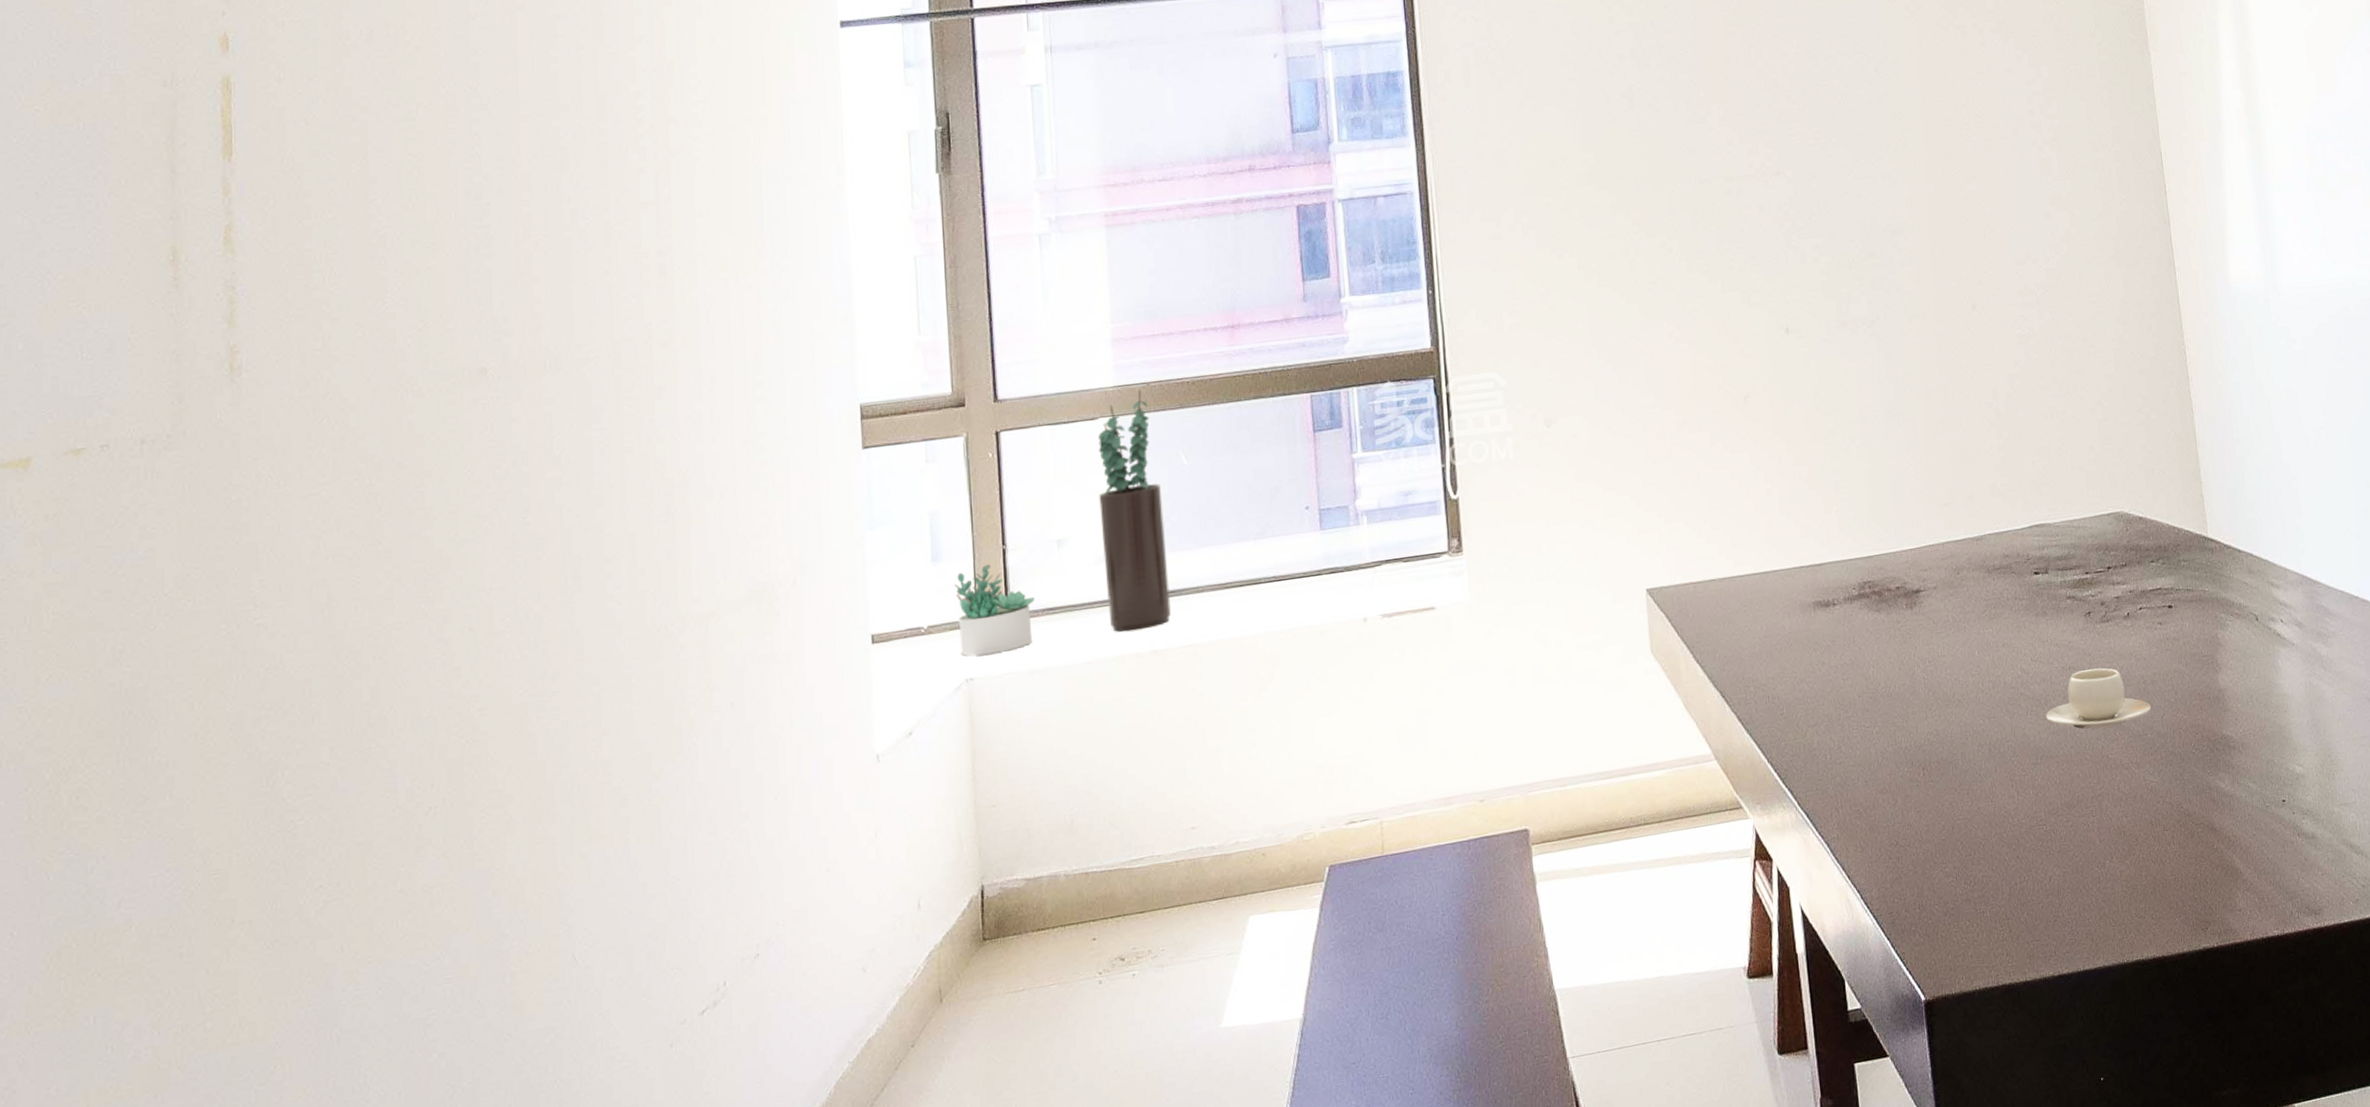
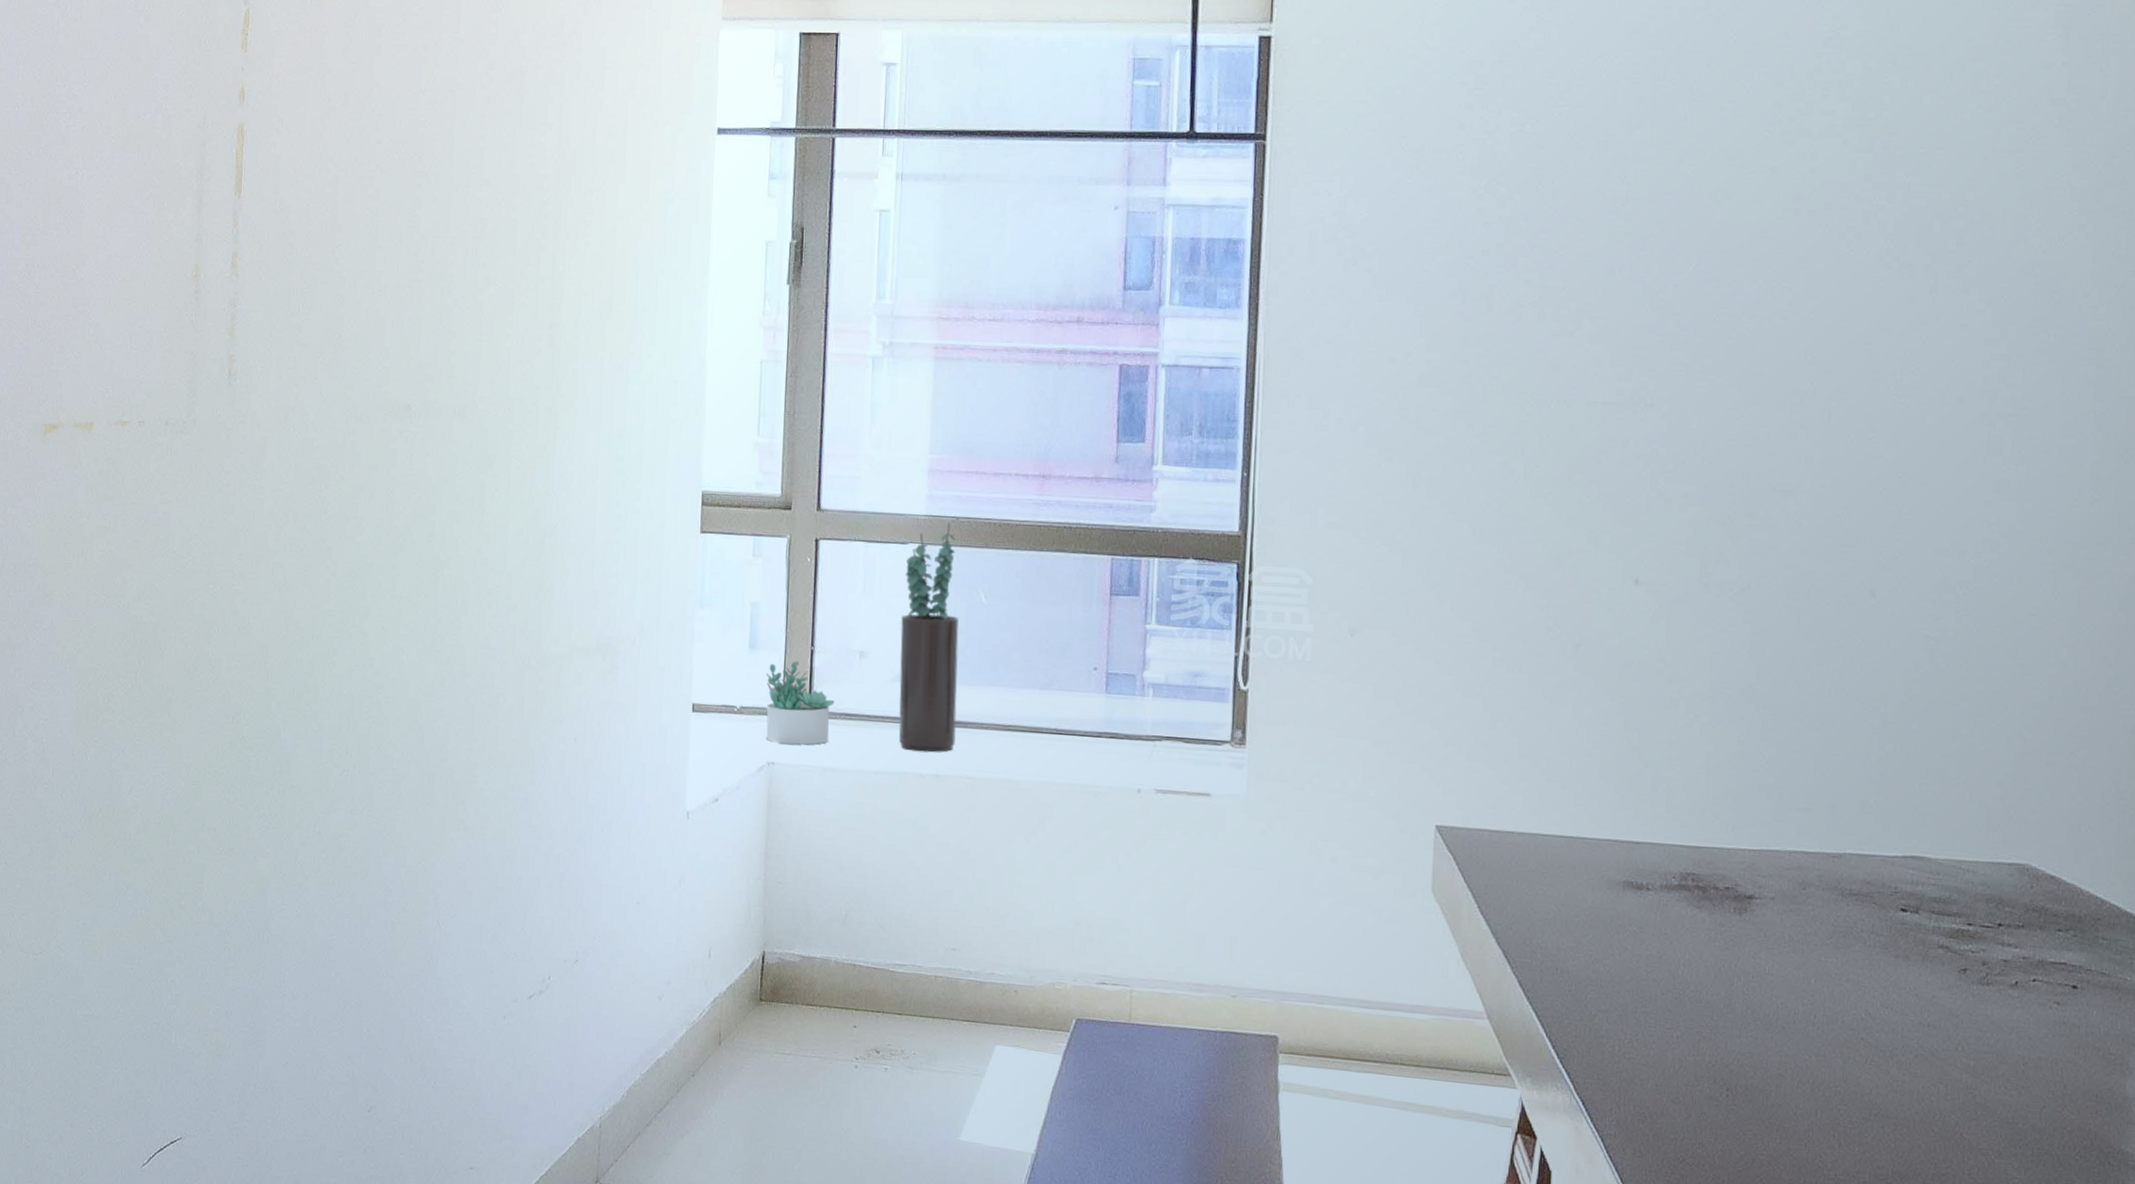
teacup: present [2045,668,2152,730] -> none [1888,1031,2029,1105]

